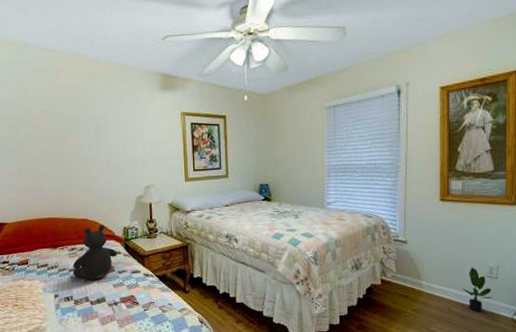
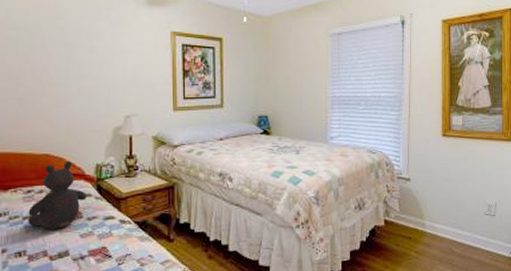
potted plant: present [462,267,492,312] -> none [463,205,491,252]

